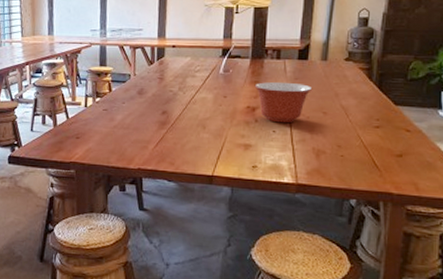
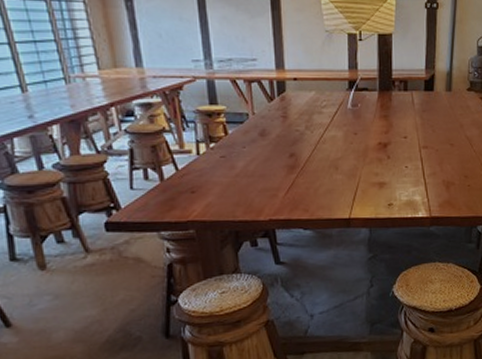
mixing bowl: present [254,81,313,123] -> none [384,115,440,158]

